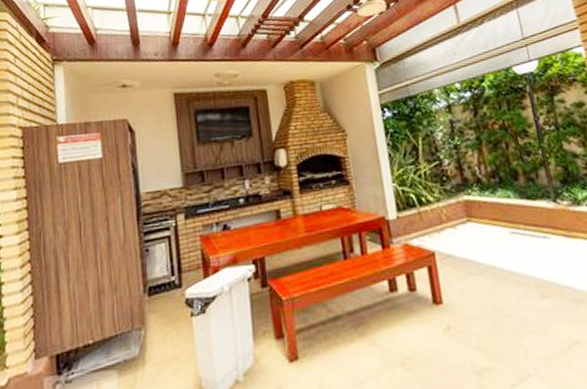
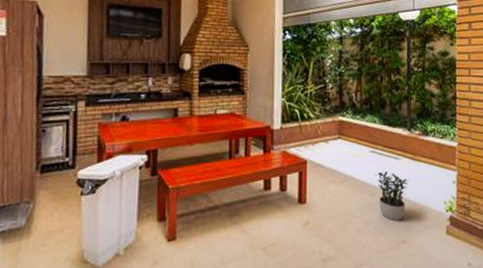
potted plant: none [522,254,571,316] -> present [375,170,409,220]

